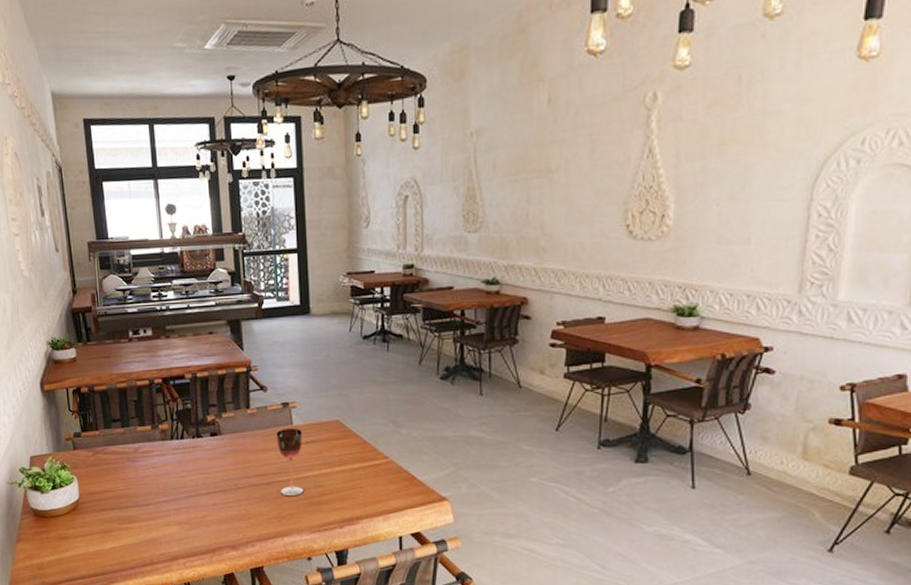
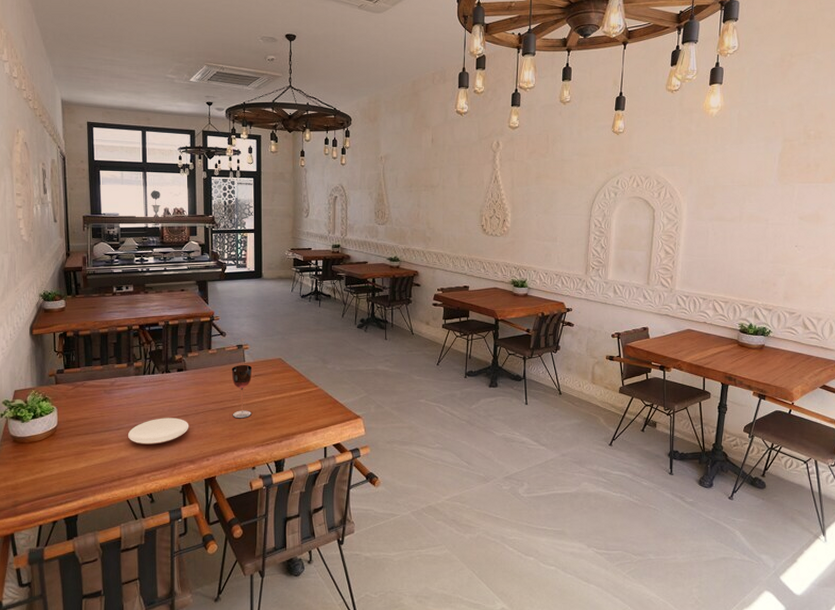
plate: none [158,493,229,525] -> present [128,418,189,444]

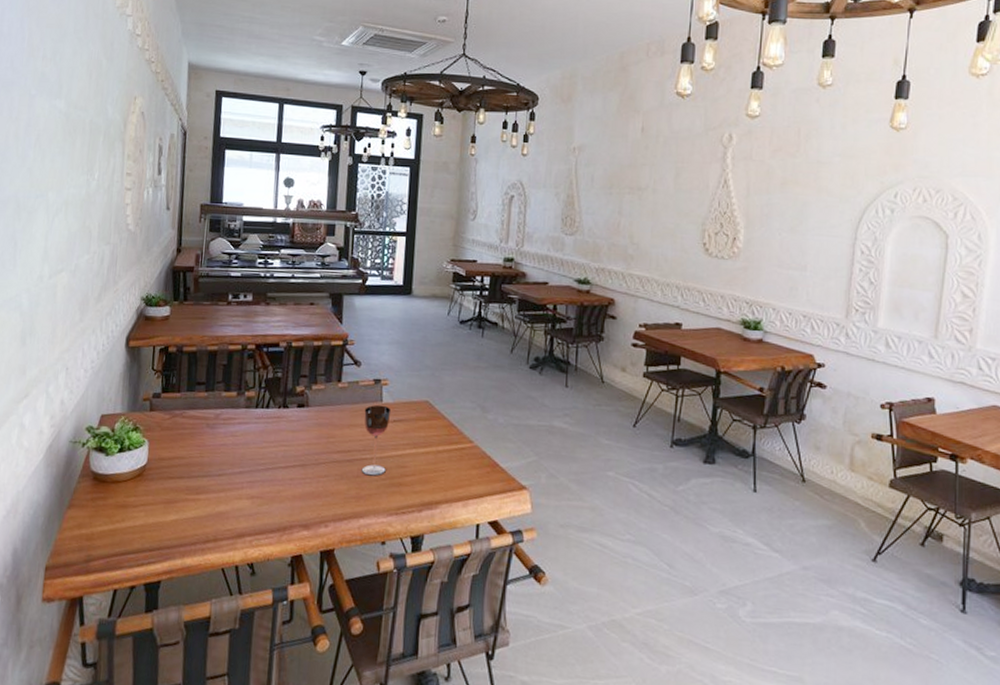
plate: present [128,418,189,444] -> none [230,465,307,499]

